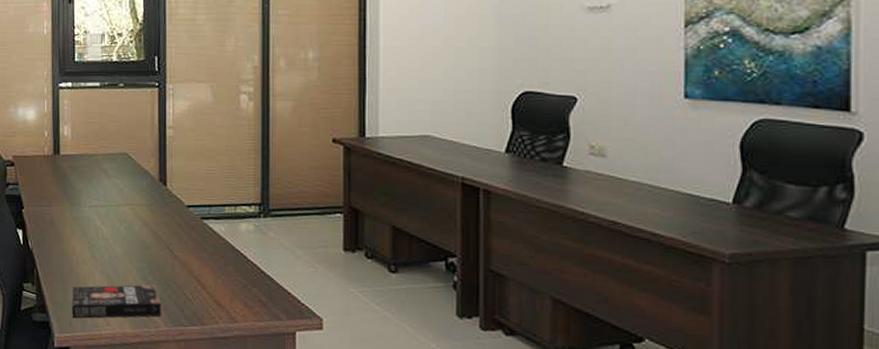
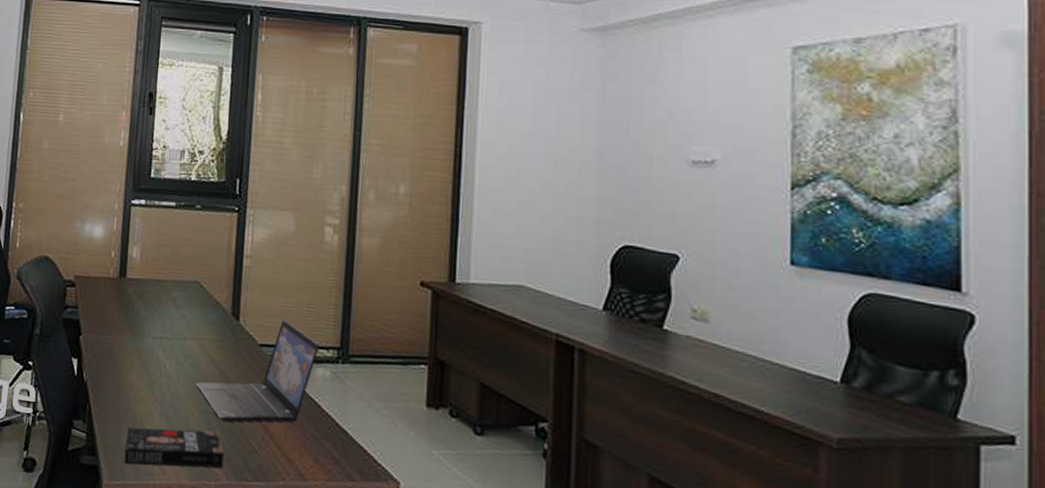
laptop: none [131,181,243,276] -> present [196,319,321,423]

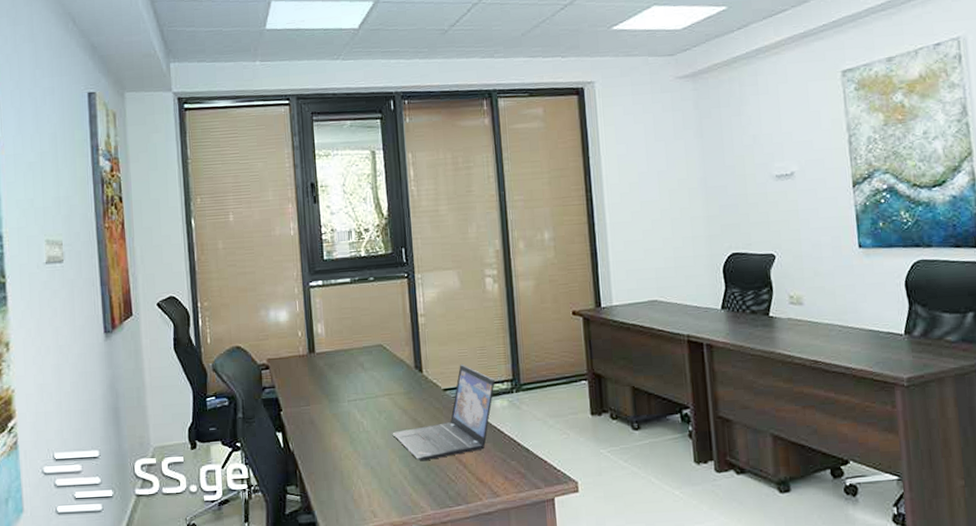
book: present [125,427,225,469] -> none [337,470,427,515]

